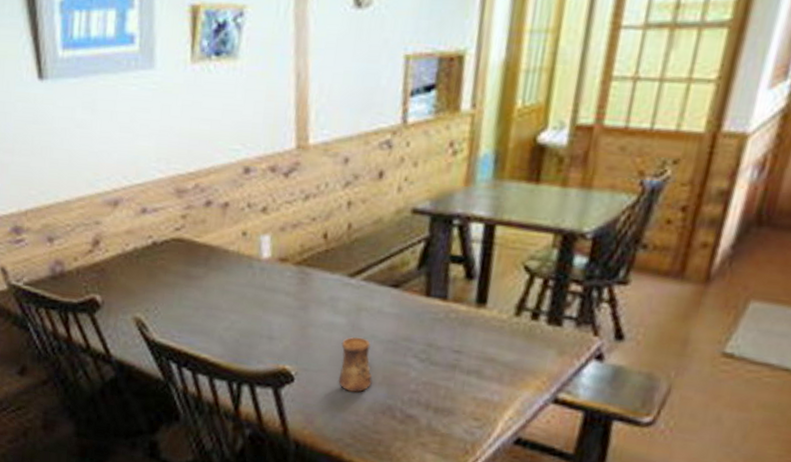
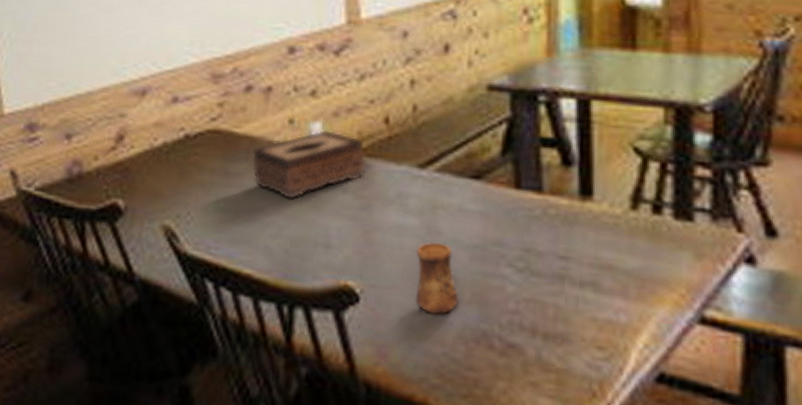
tissue box: none [209,242,306,300] -> present [251,130,367,200]

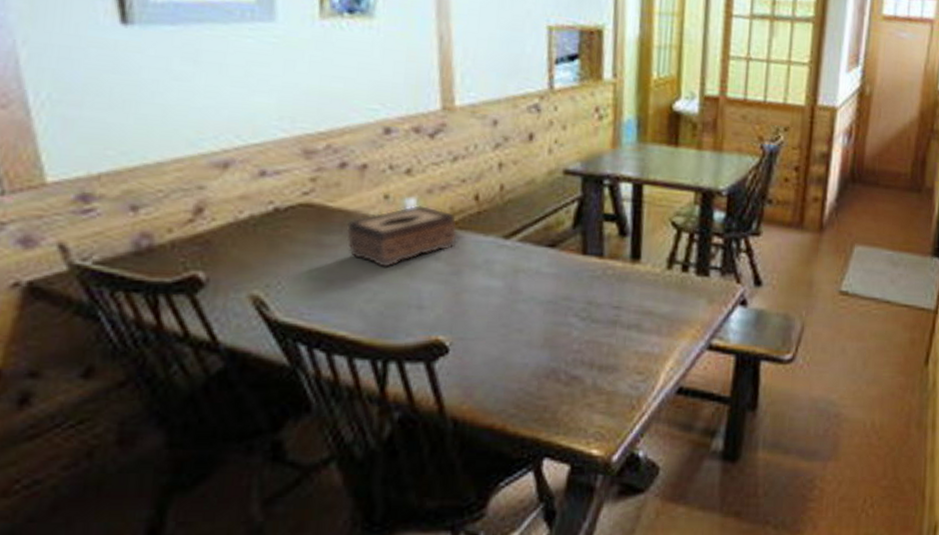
cup: present [415,242,459,315] -> none [498,300,534,358]

